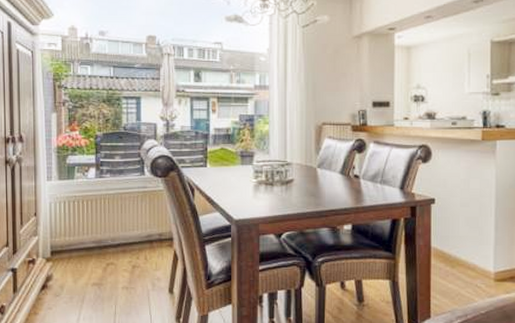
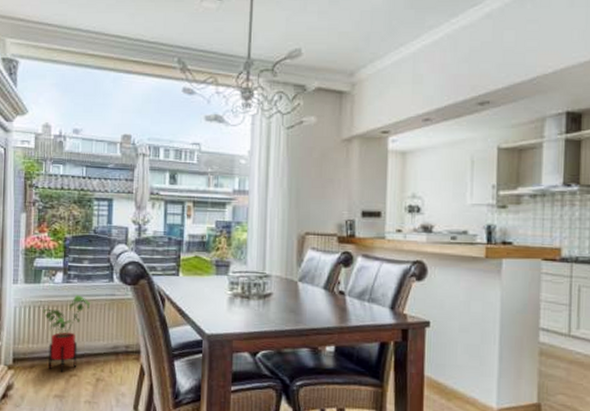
house plant: none [77,189,124,262] -> present [42,295,91,372]

